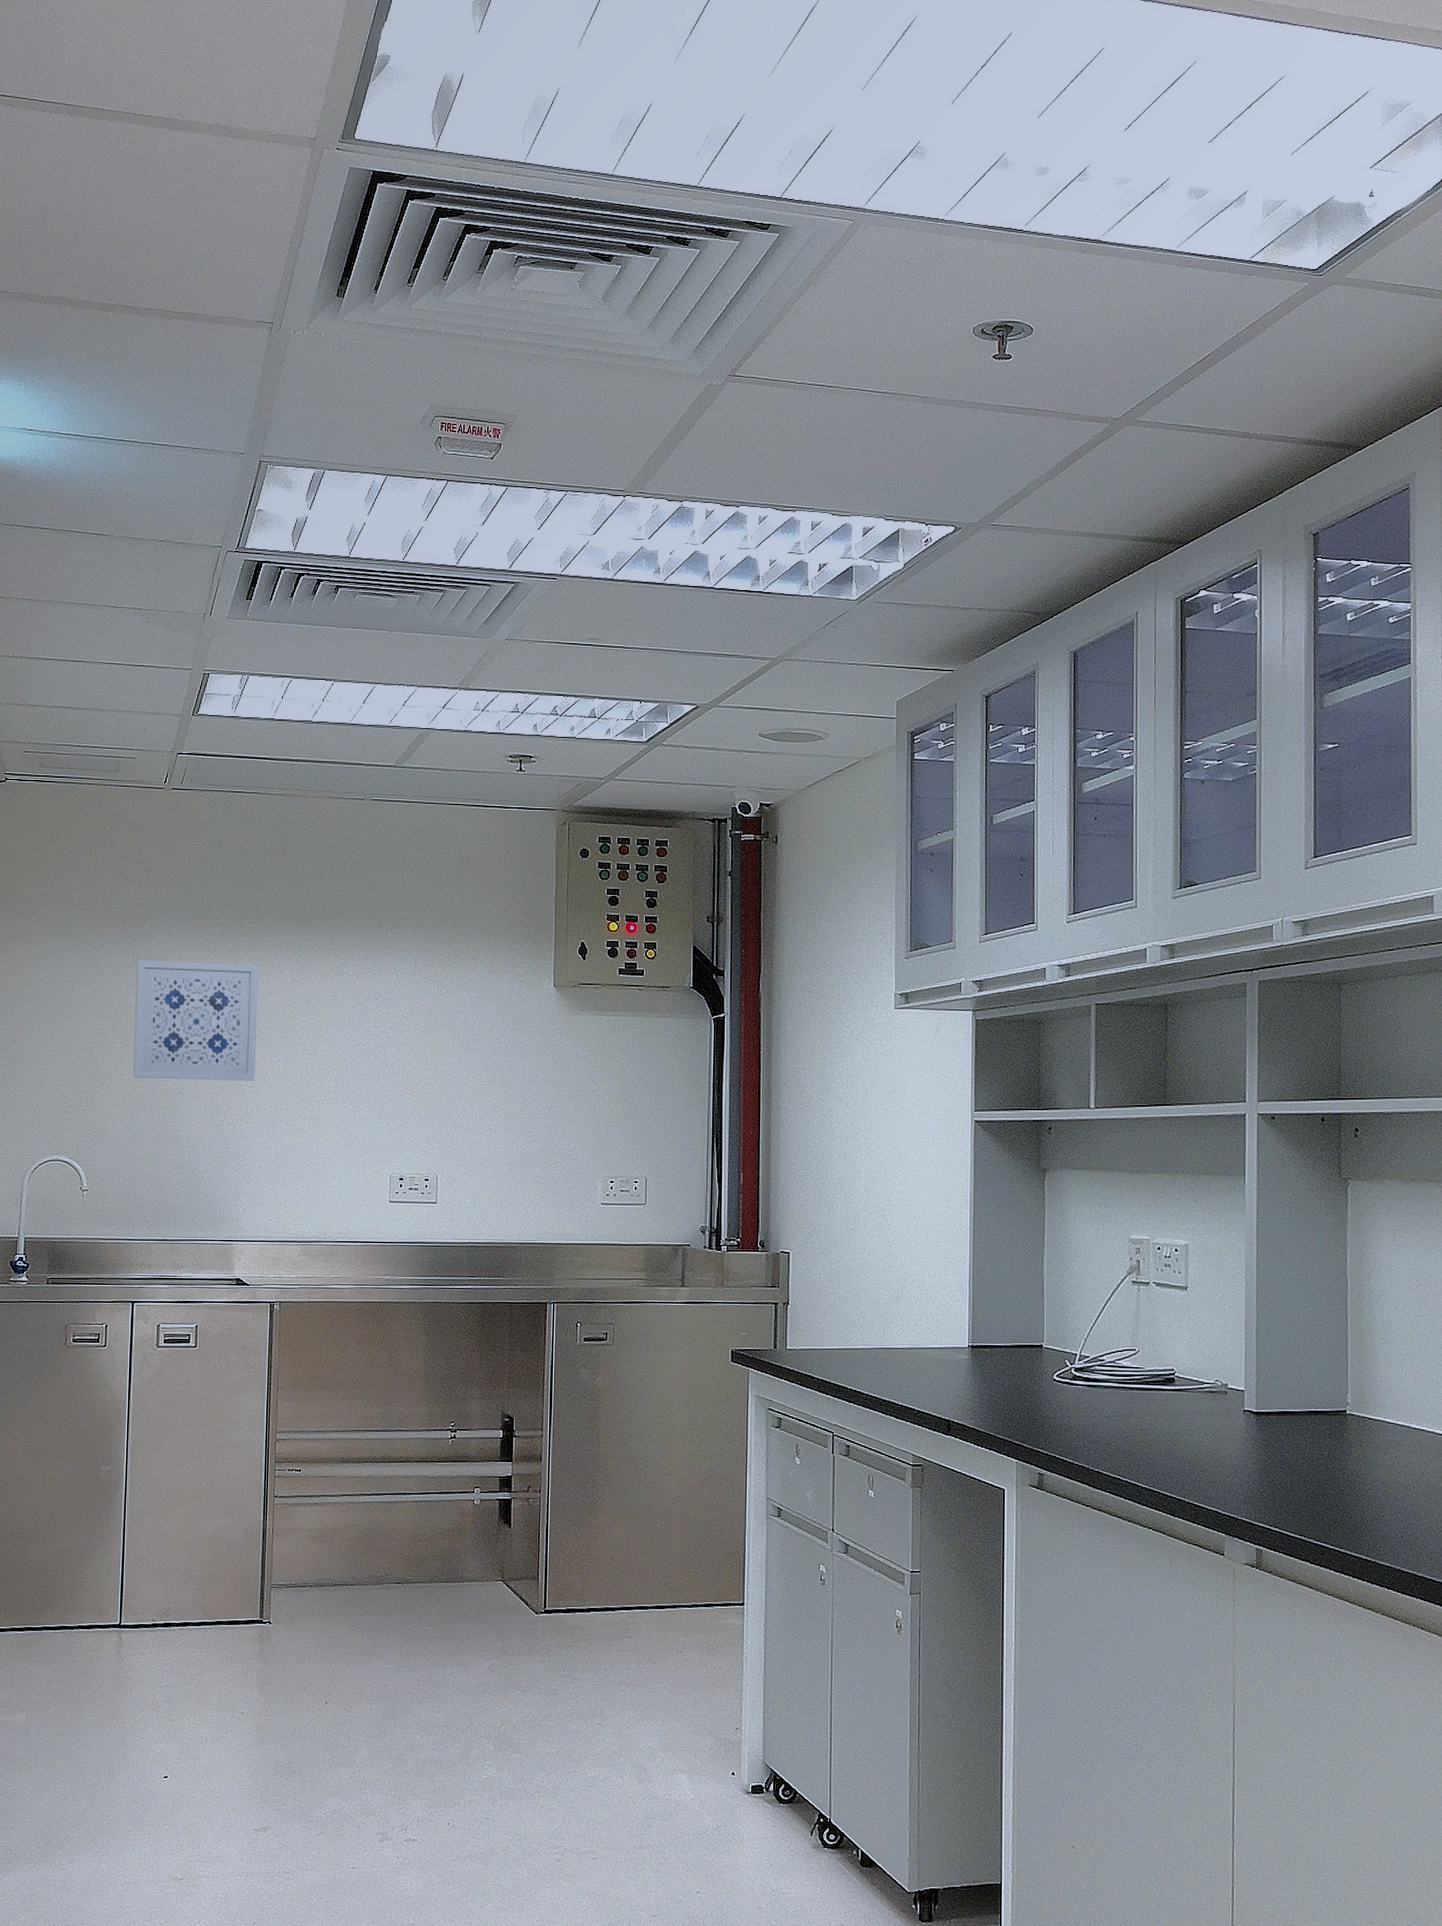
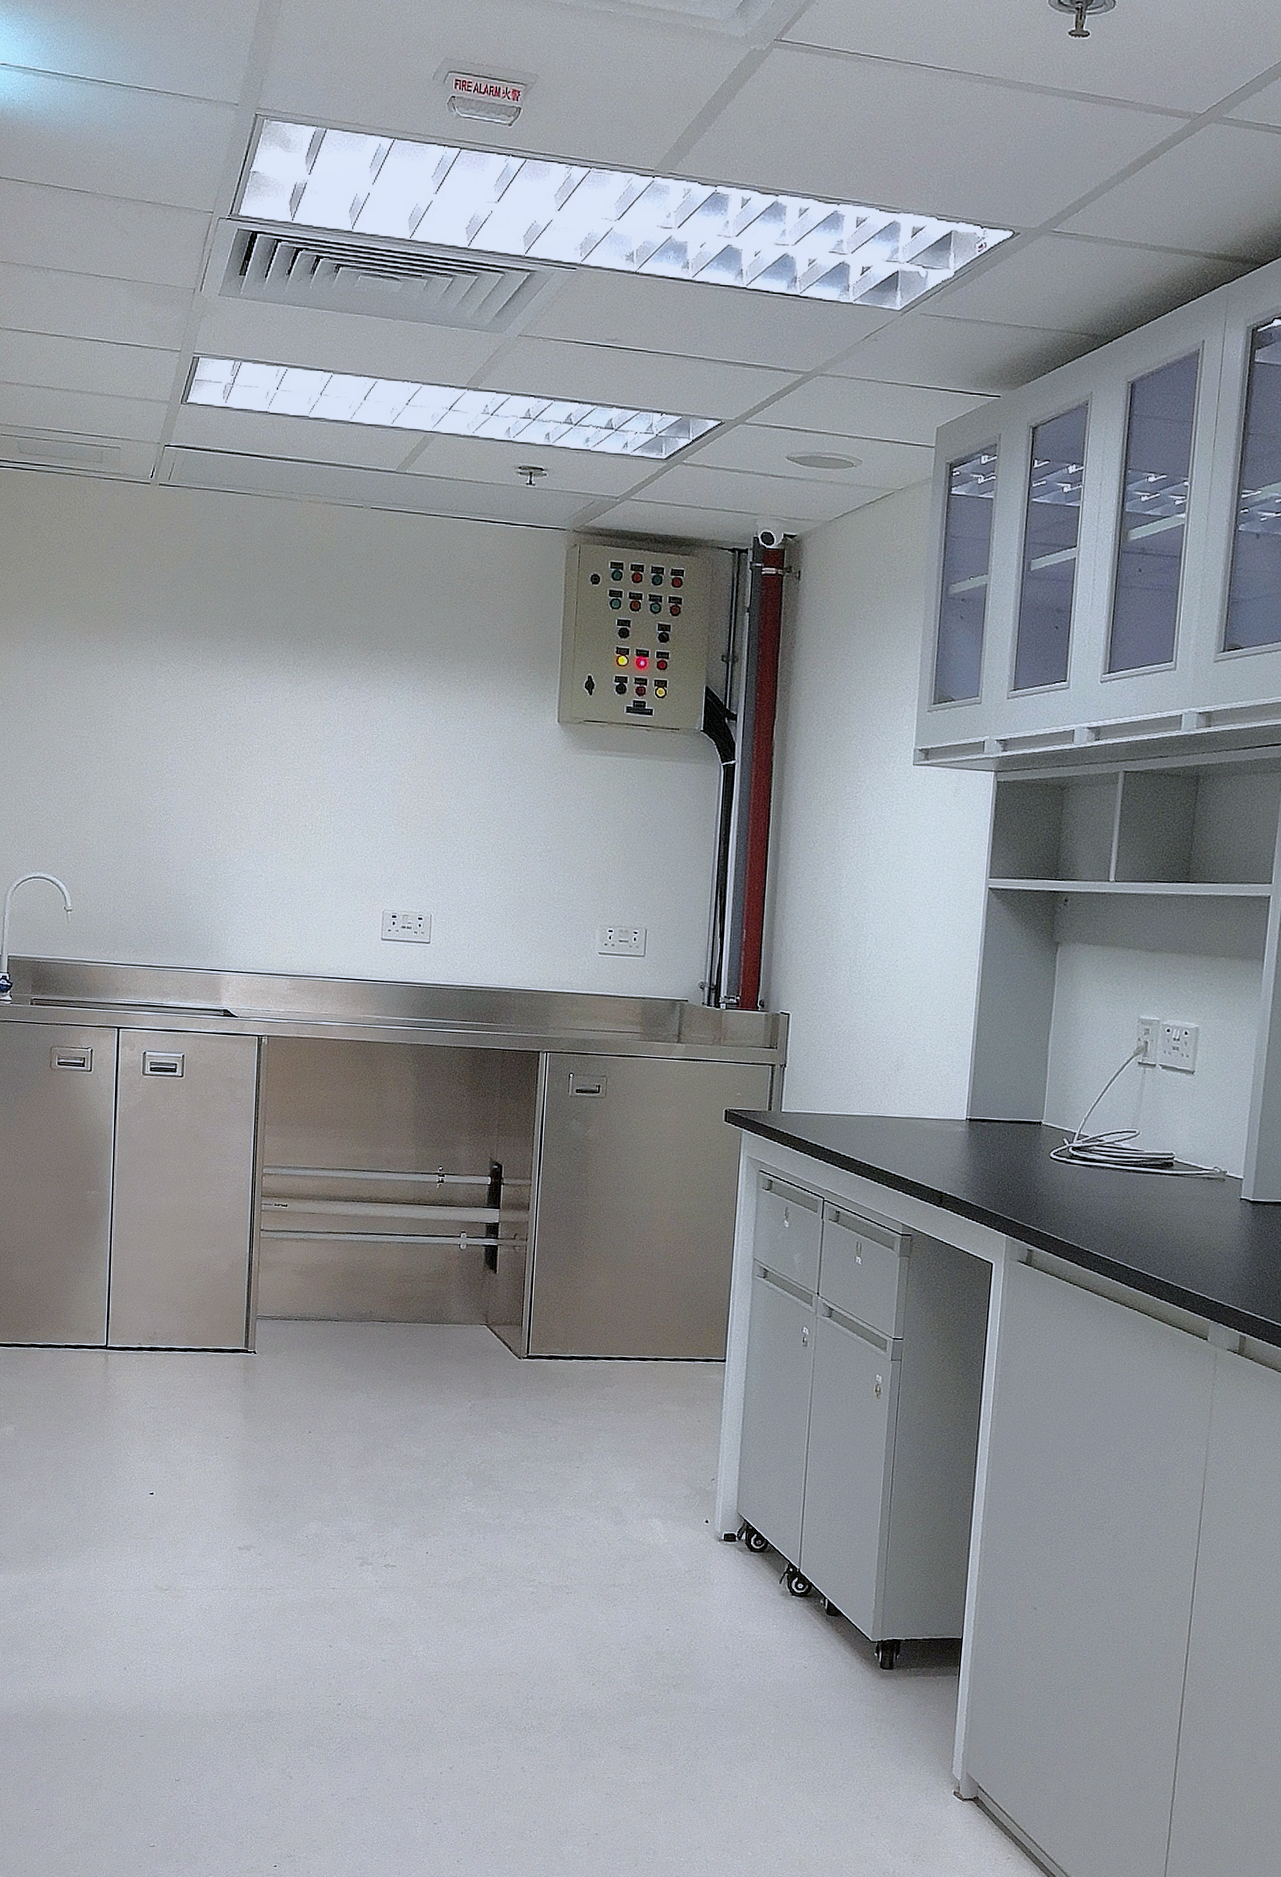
wall art: present [133,959,259,1081] -> none [118,669,250,806]

